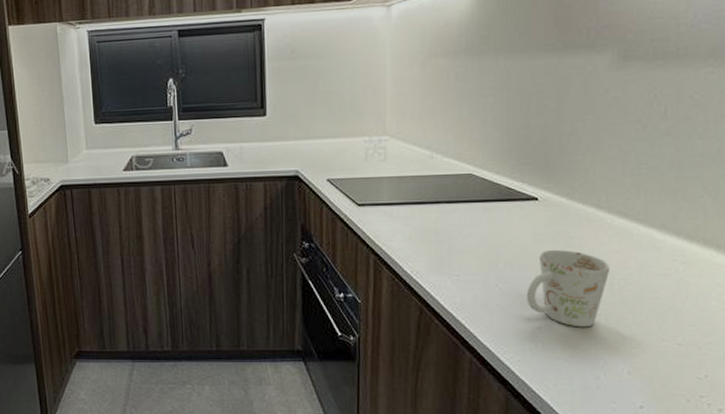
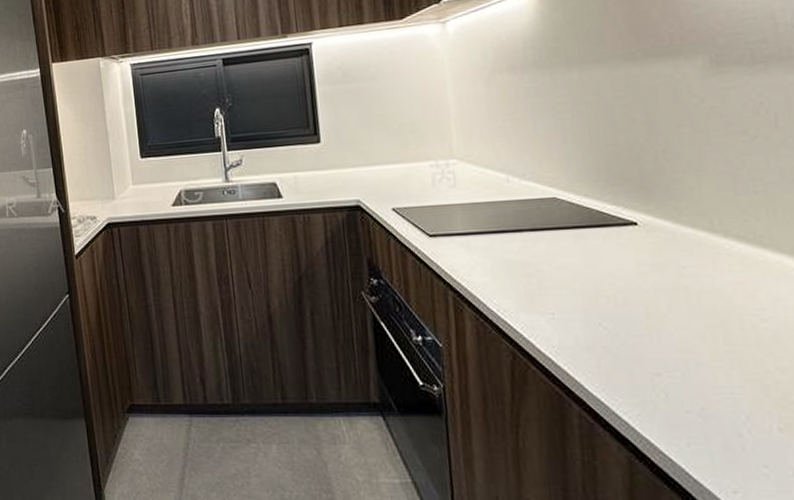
mug: present [526,249,611,328] -> none [637,281,737,374]

